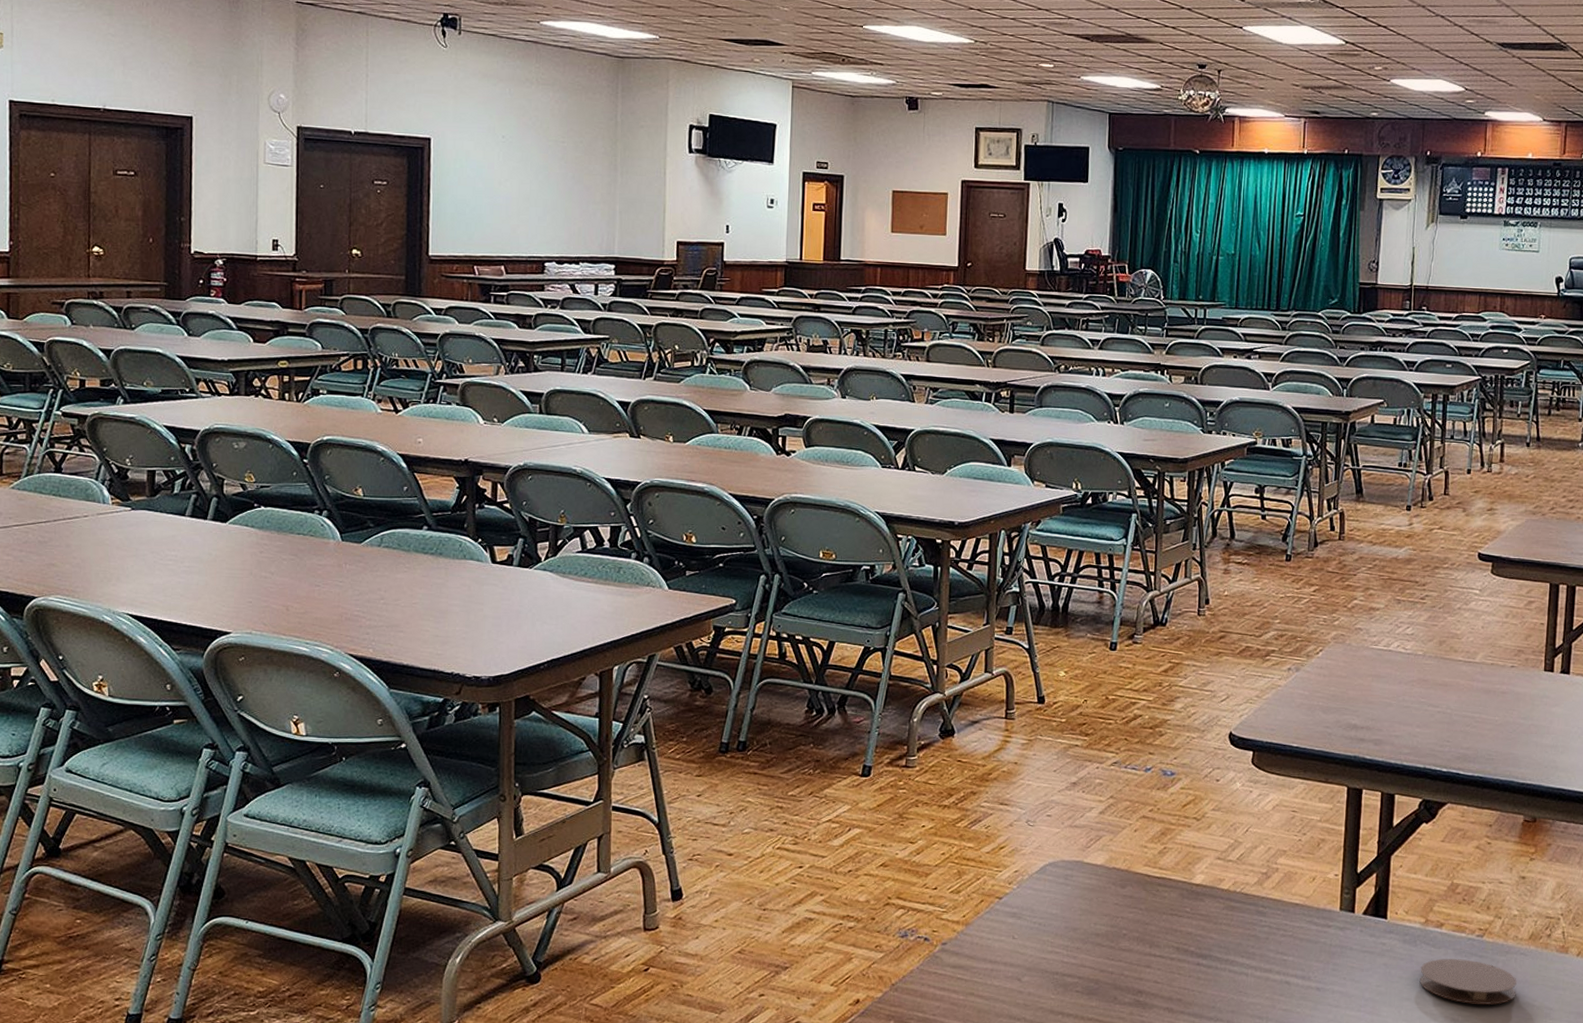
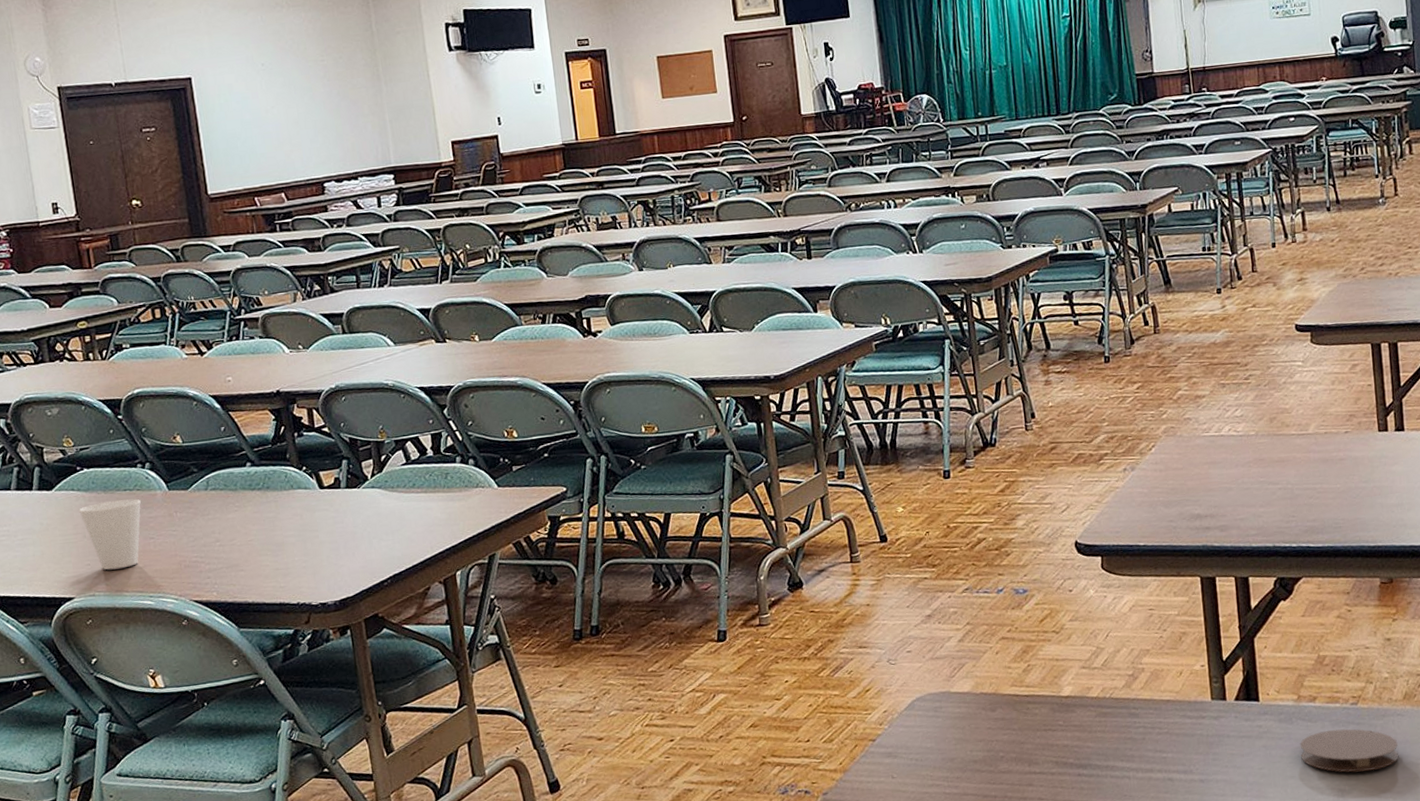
cup: none [249,542,313,611] -> present [79,498,142,570]

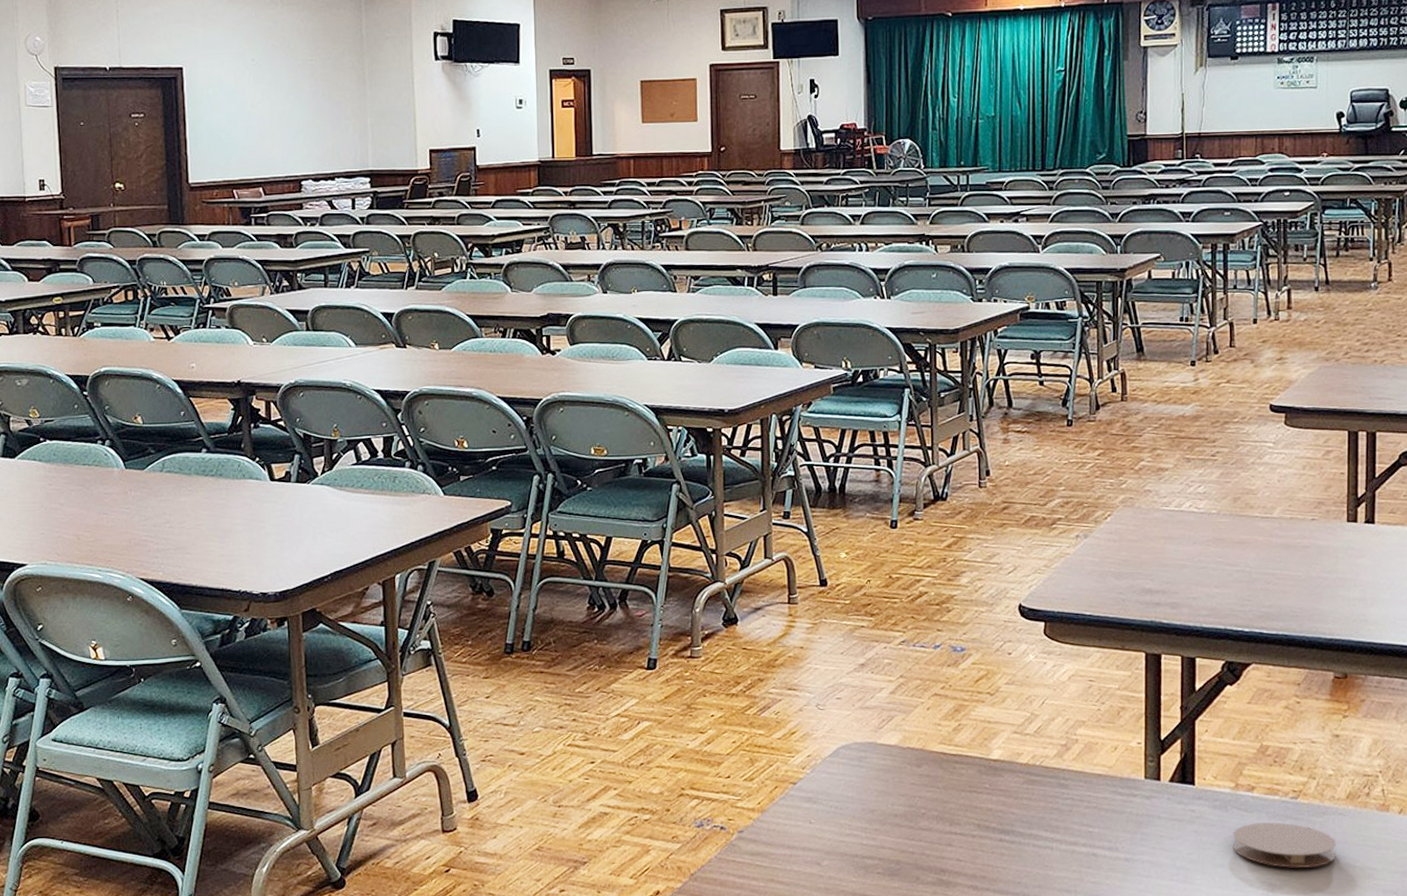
cup: present [79,498,142,570] -> none [38,473,99,541]

